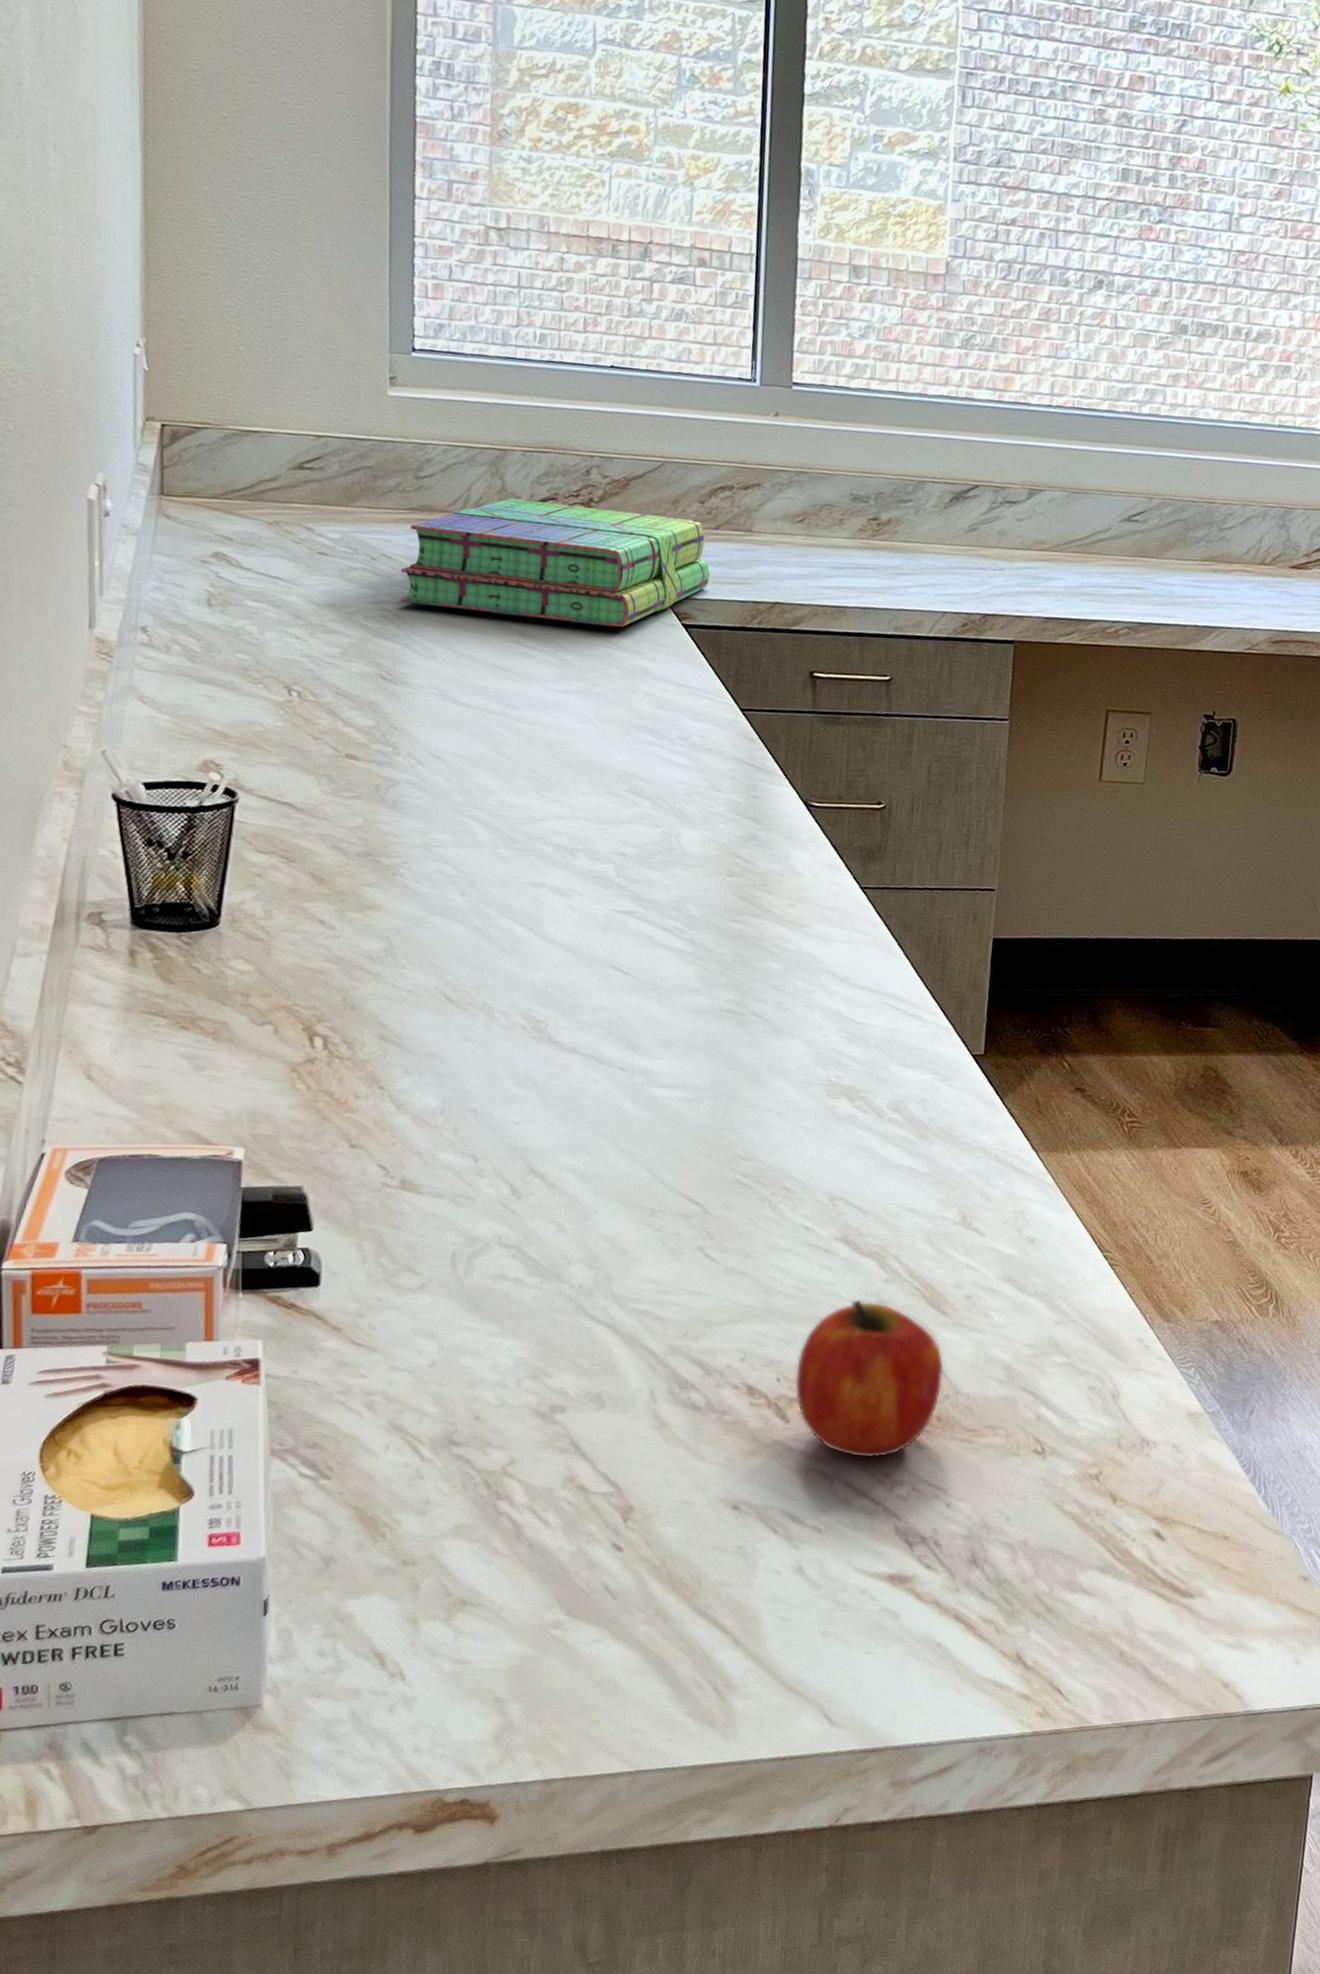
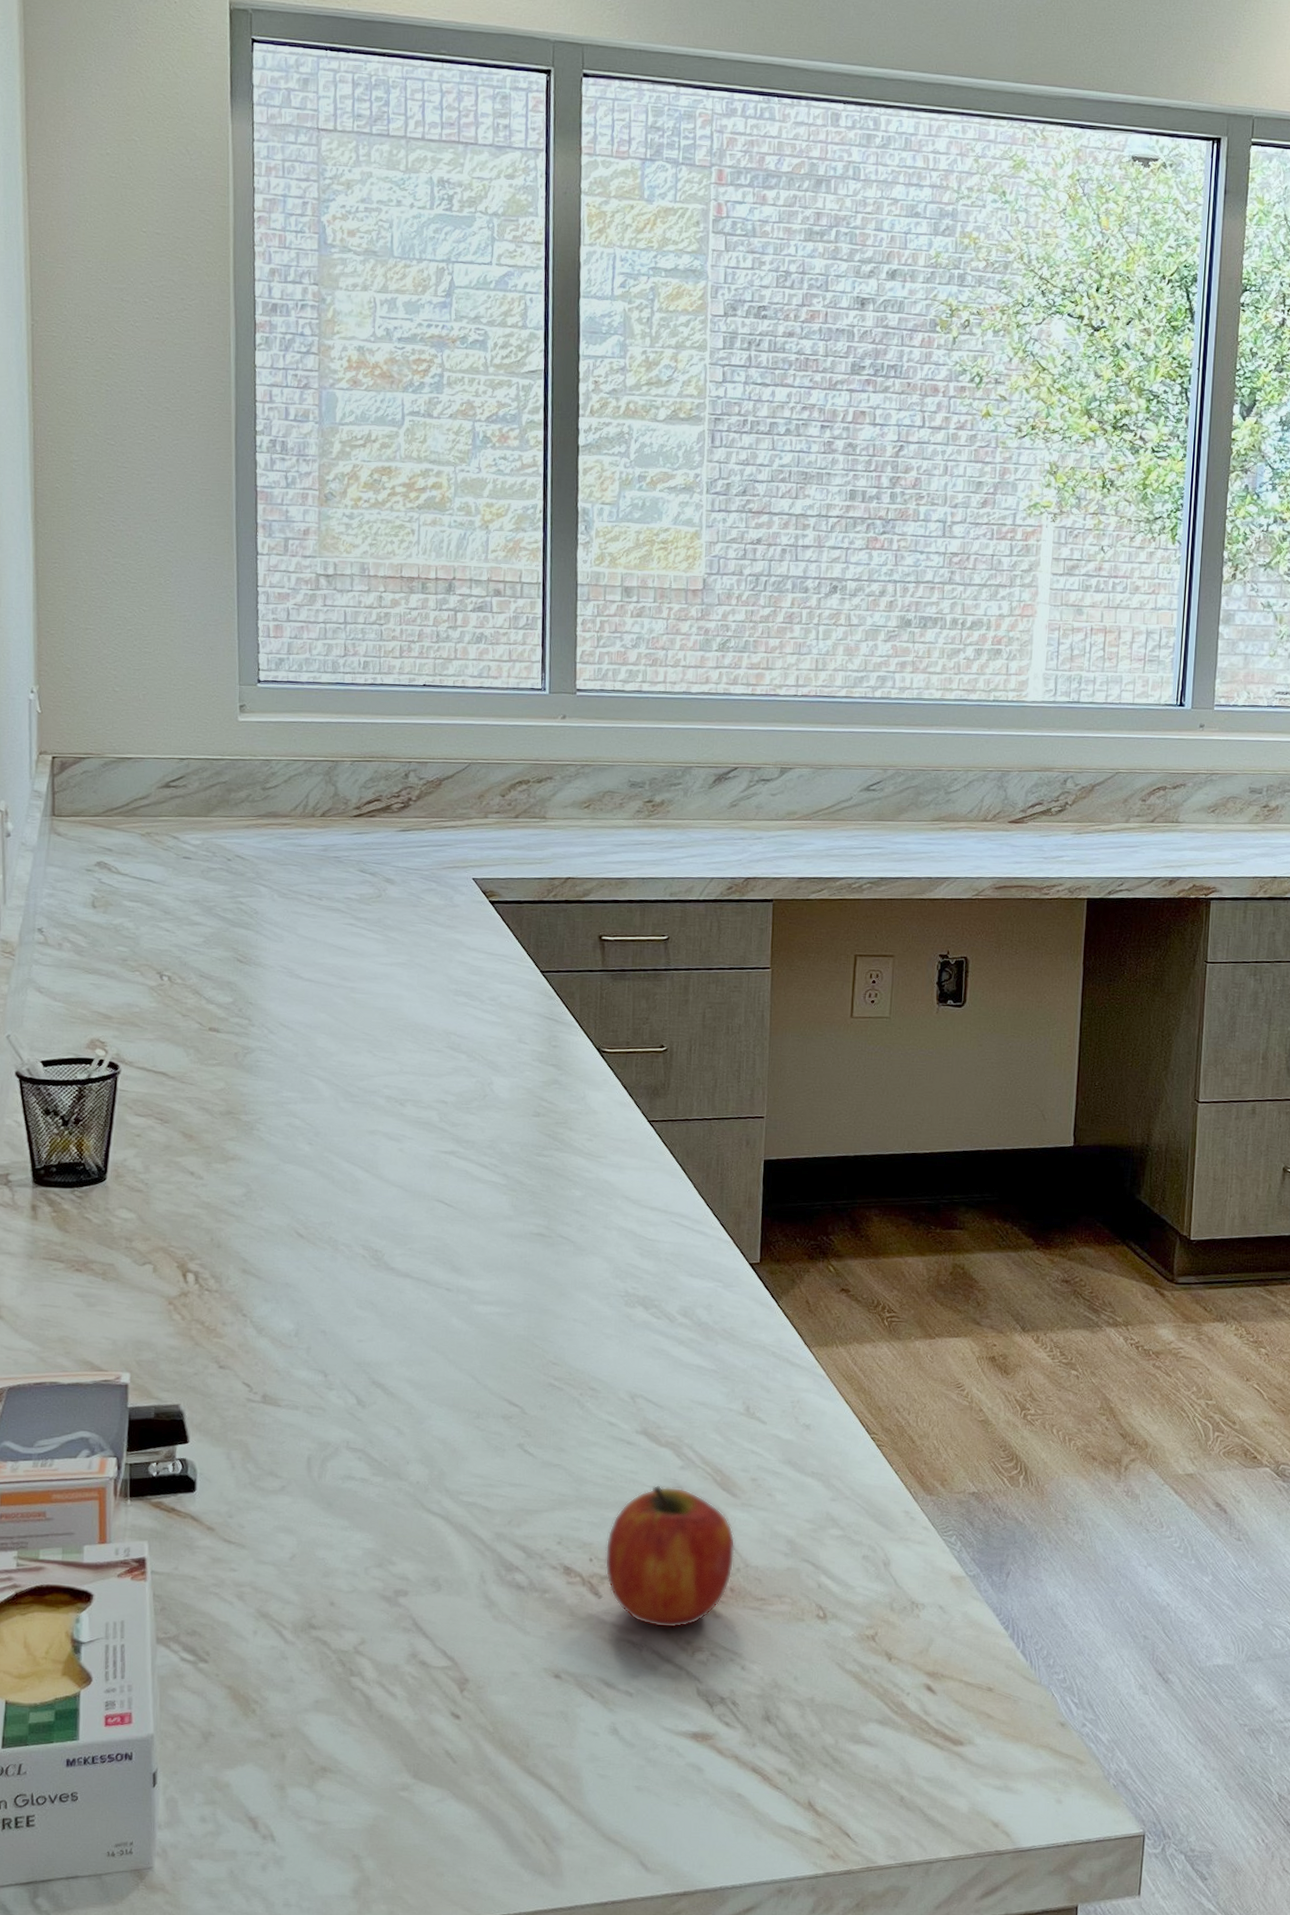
stack of books: present [400,498,710,628] -> none [252,801,511,907]

